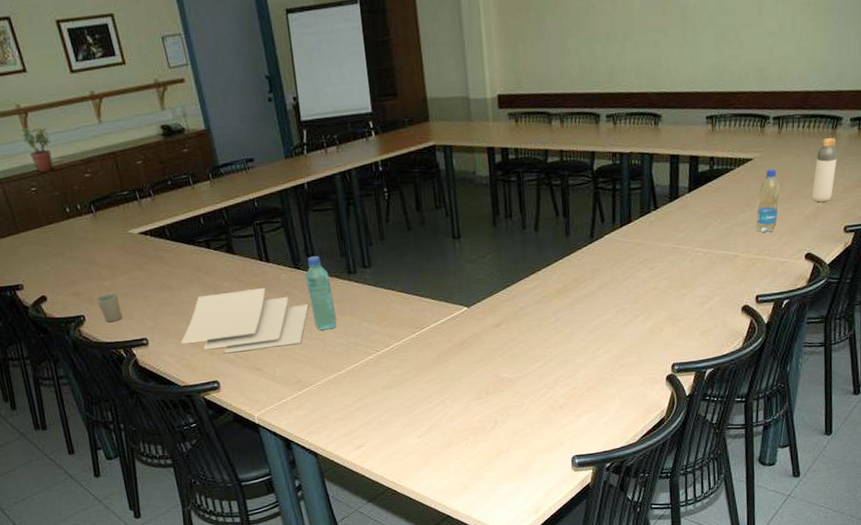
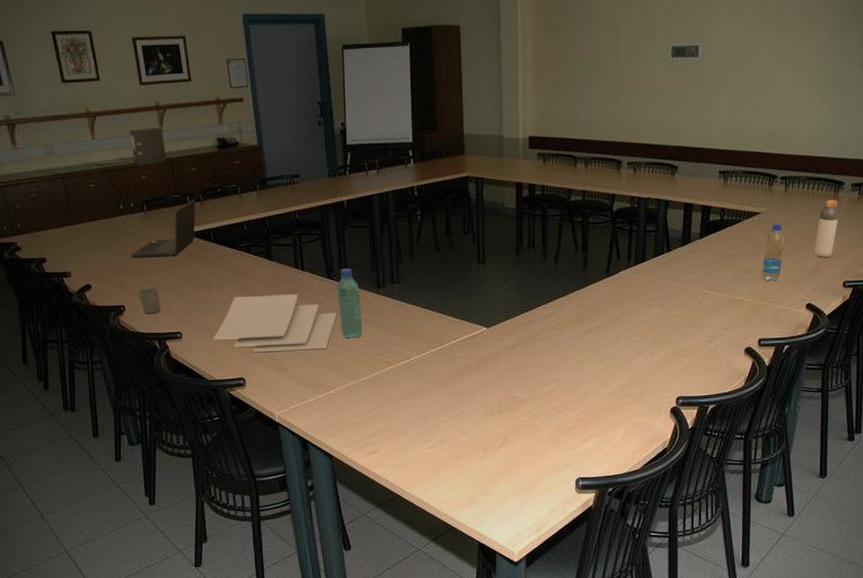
potted plant: present [20,127,54,173] -> none [87,129,115,171]
binder: none [66,119,111,165] -> present [129,128,167,167]
laptop: none [84,195,150,264] -> present [131,199,196,258]

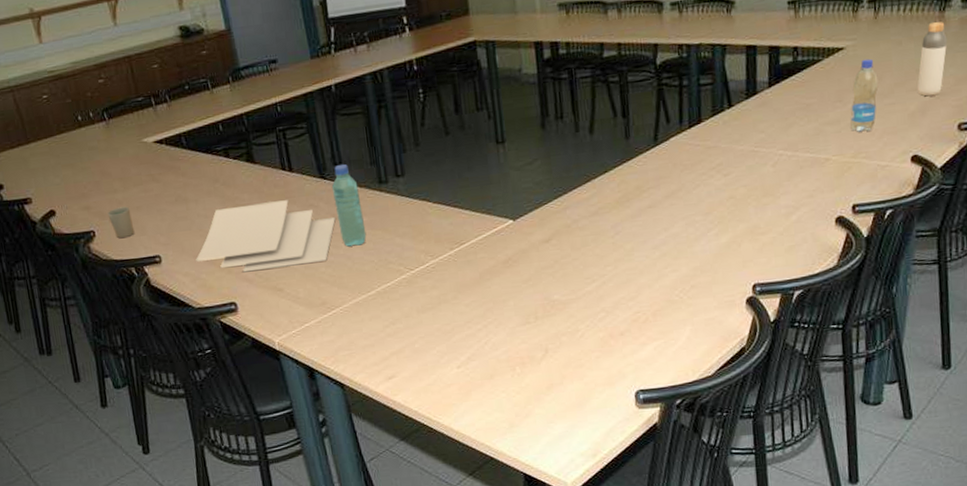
binder: present [129,128,167,167] -> none [80,22,126,70]
laptop: present [131,199,196,258] -> none [95,100,165,176]

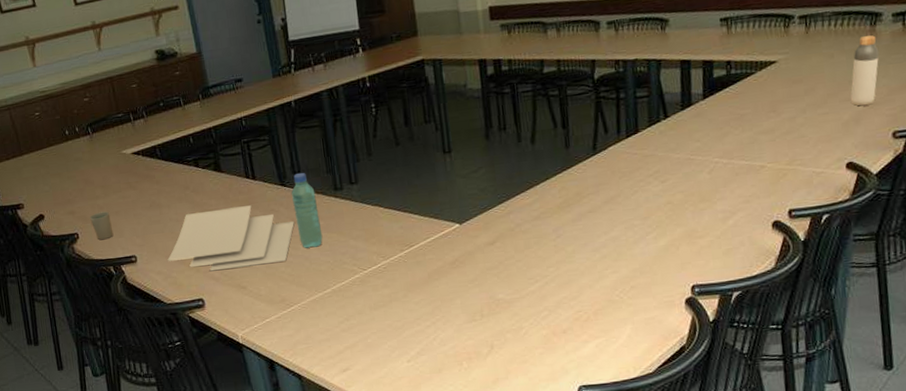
bottle: present [850,58,879,132] -> none [784,71,812,141]

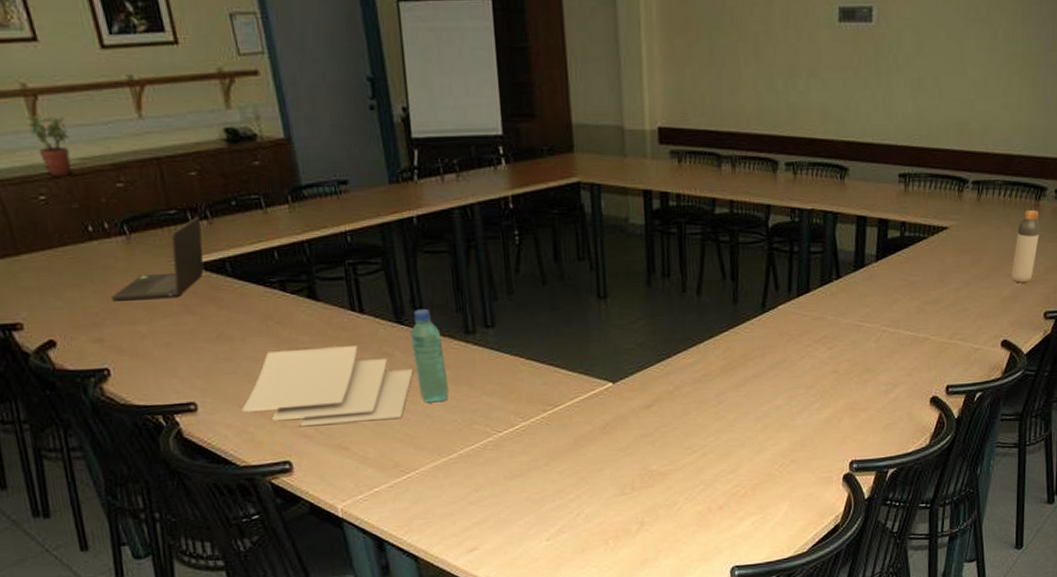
potted plant: none [28,56,56,98] -> present [26,114,72,177]
laptop: none [80,116,142,184] -> present [111,216,204,301]
cup: present [90,211,114,240] -> none [127,341,163,380]

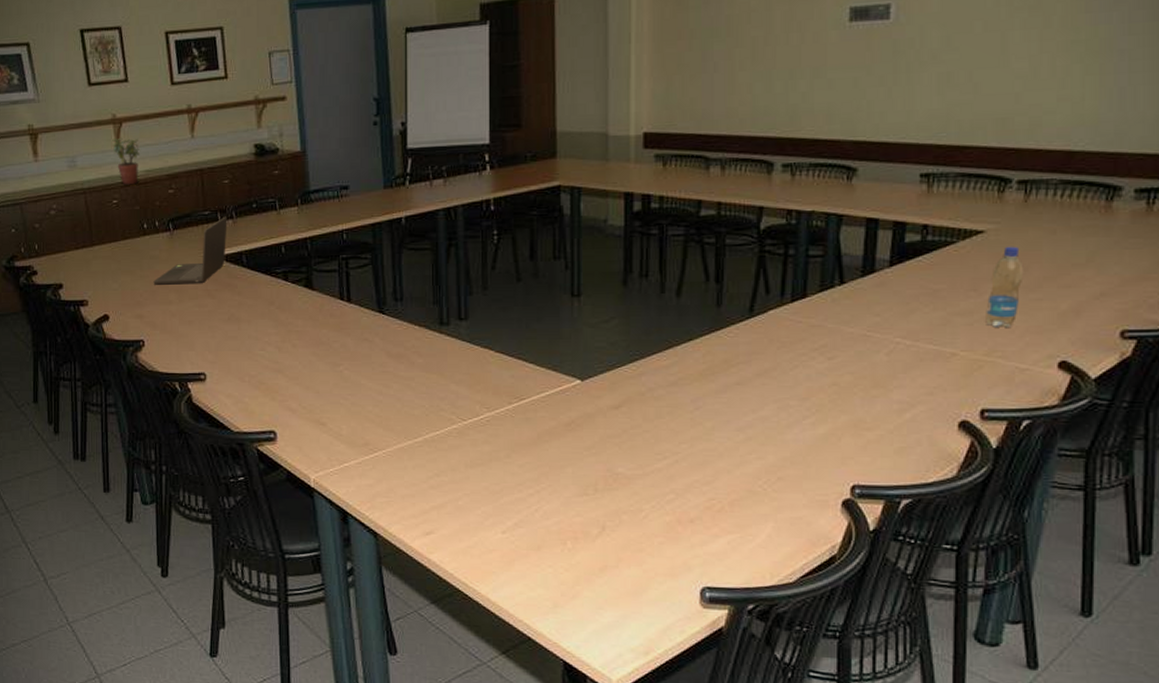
papers: present [241,346,413,427] -> none [241,331,389,401]
water bottle: present [409,308,449,403] -> none [389,300,420,388]
bottle: none [949,240,977,314] -> present [986,246,1024,329]
bottle: present [1011,209,1041,283] -> none [1071,211,1114,296]

